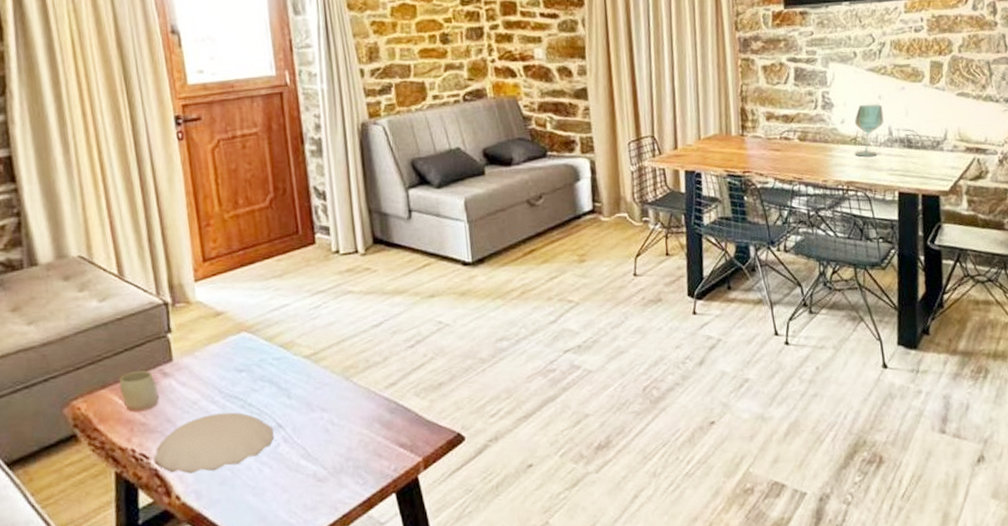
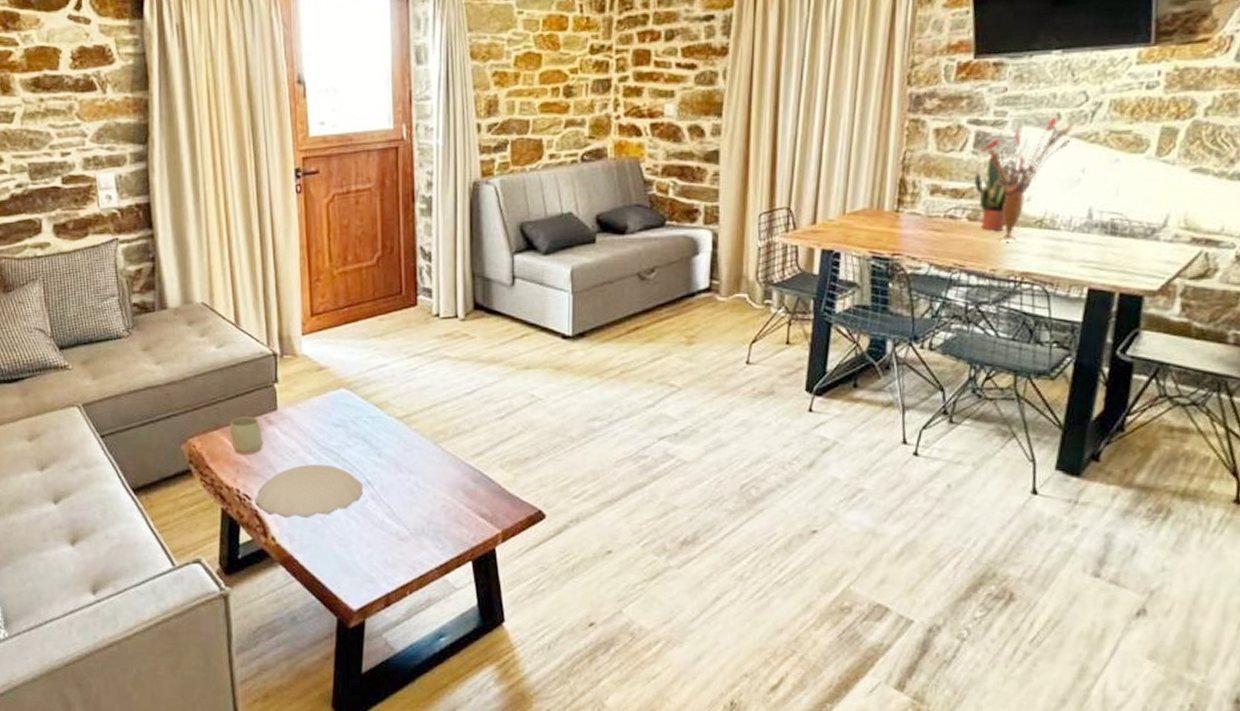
potted plant: none [798,89,843,150] -> present [973,159,1032,232]
bouquet: none [799,54,867,156] -> present [979,116,1074,241]
wine glass: present [854,104,884,157] -> none [1037,179,1085,244]

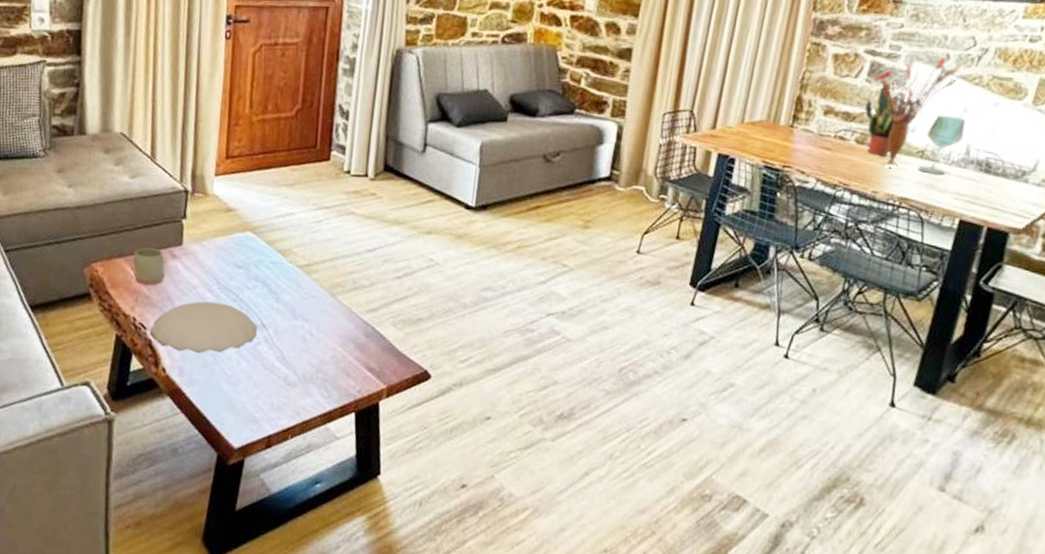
wine glass: none [1037,179,1085,244] -> present [917,114,966,175]

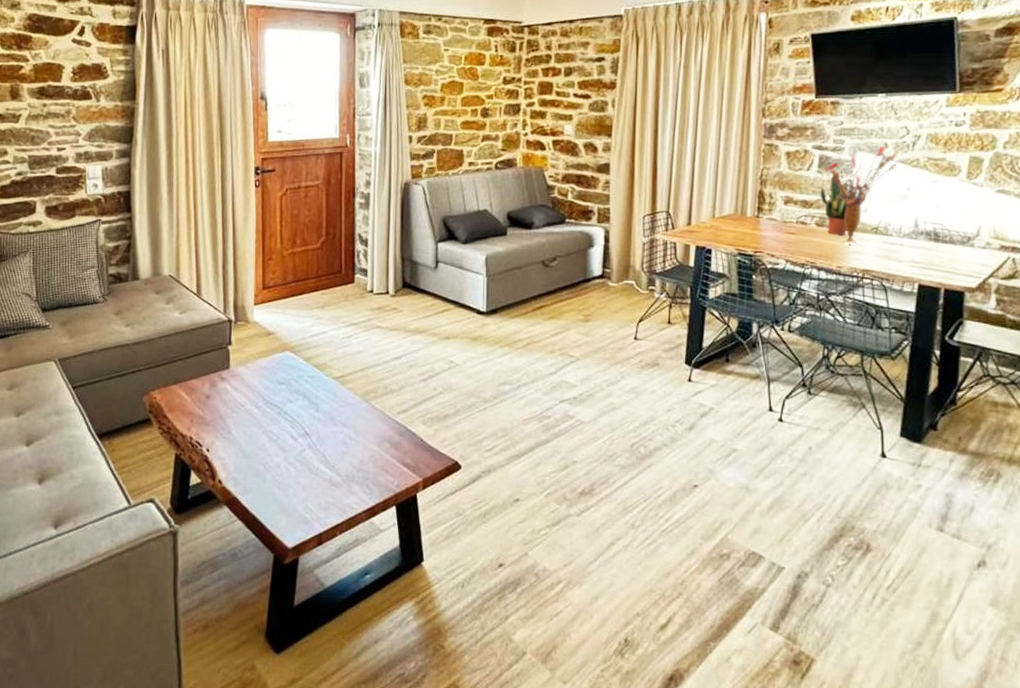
mug: present [133,247,165,286] -> none [187,373,216,407]
decorative bowl: present [150,301,258,354] -> none [206,416,302,464]
wine glass: present [917,114,966,175] -> none [874,195,911,247]

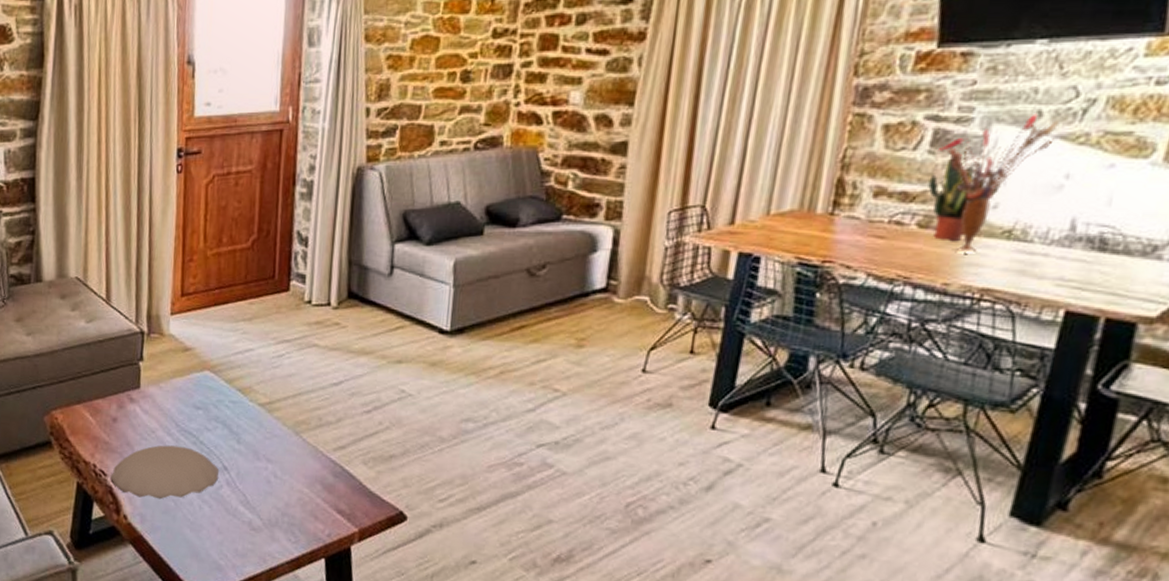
decorative bowl: none [206,416,302,464] -> present [110,445,220,499]

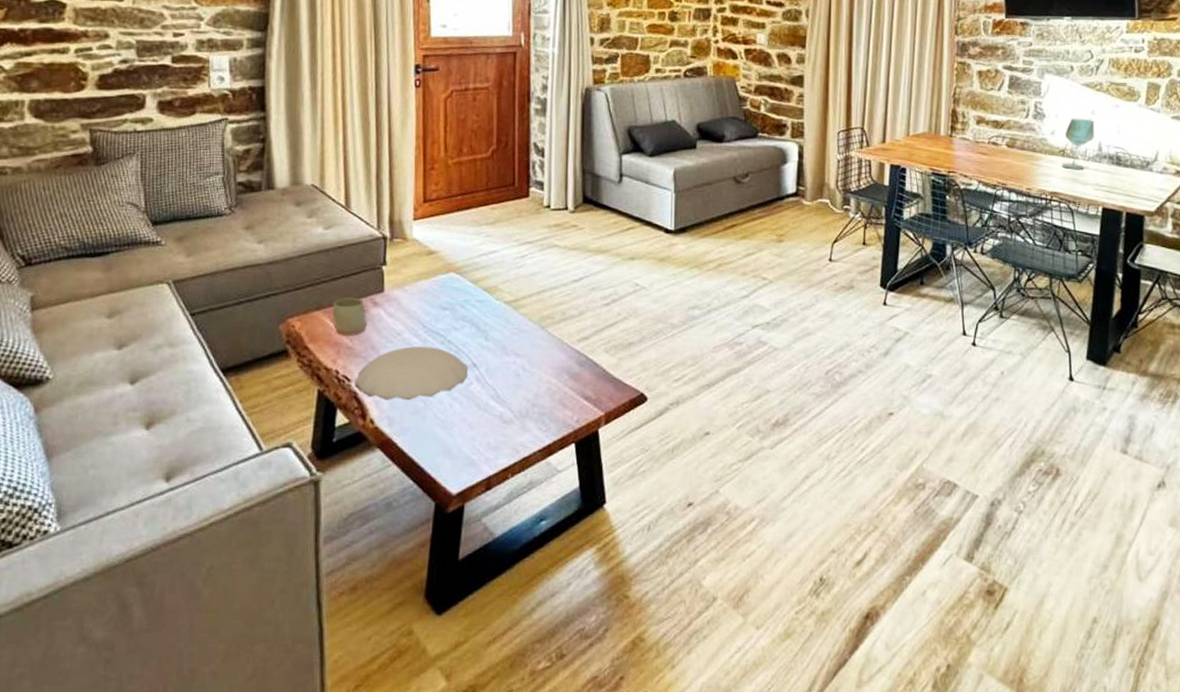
mug: none [92,392,124,432] -> present [332,298,367,336]
potted plant: present [926,159,1001,242] -> none [1009,98,1054,158]
bouquet: present [937,113,1059,252] -> none [1013,68,1083,165]
wine glass: none [1003,185,1069,258] -> present [1061,118,1095,170]

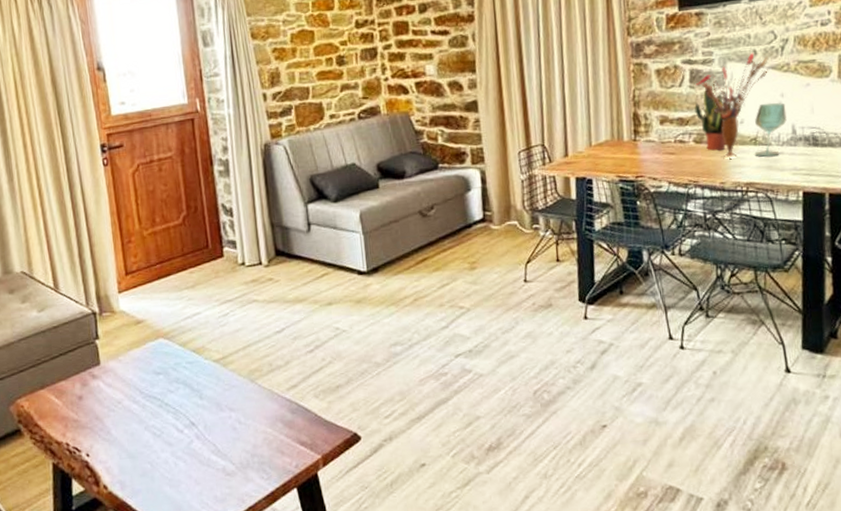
mug: present [332,298,367,336] -> none [55,373,89,411]
decorative bowl: present [355,346,469,401] -> none [85,411,188,466]
potted plant: none [1009,98,1054,158] -> present [694,91,742,152]
bouquet: none [1013,68,1083,165] -> present [695,52,768,158]

